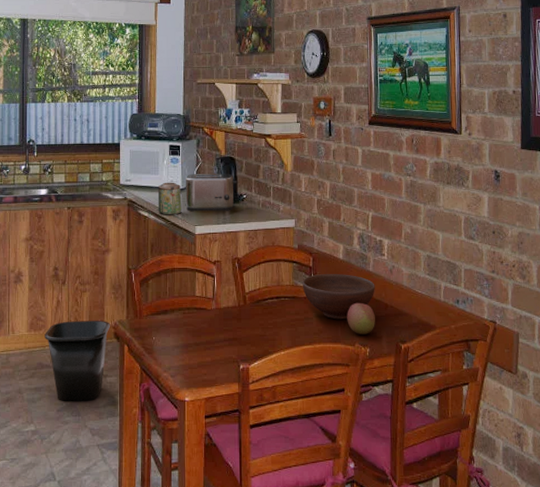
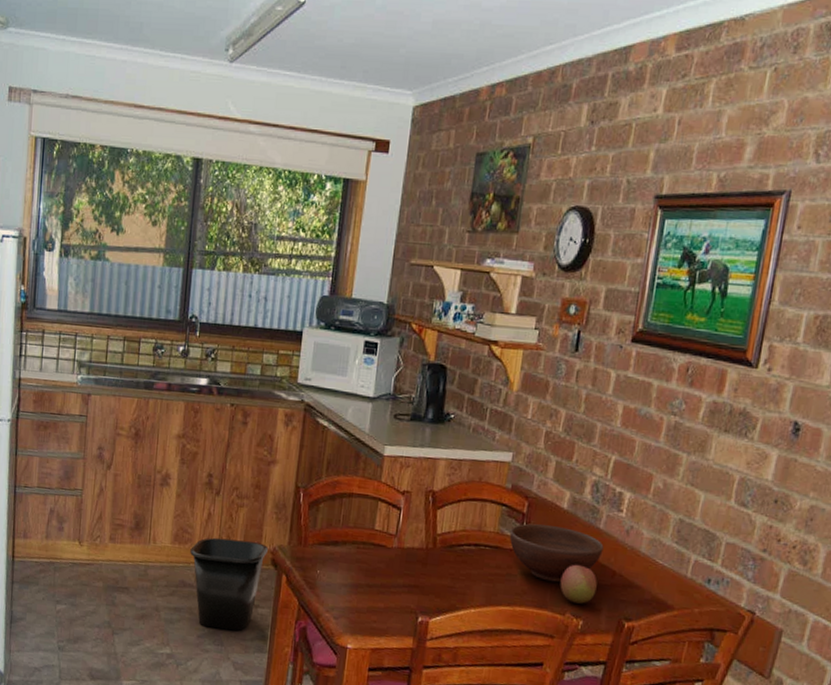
canister: present [157,182,182,215] -> none [340,387,373,429]
toaster: present [185,173,238,212] -> none [375,380,446,432]

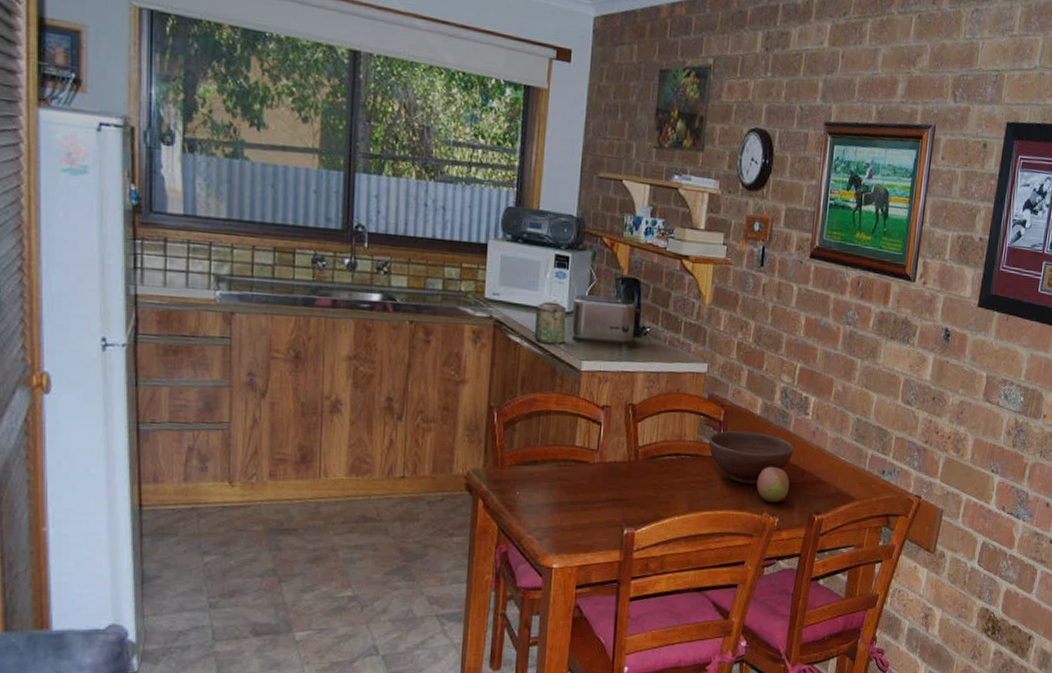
waste bin: present [190,537,268,631] -> none [370,466,461,564]
canister: none [340,387,373,429] -> present [533,301,567,345]
toaster: none [375,380,446,432] -> present [570,294,641,346]

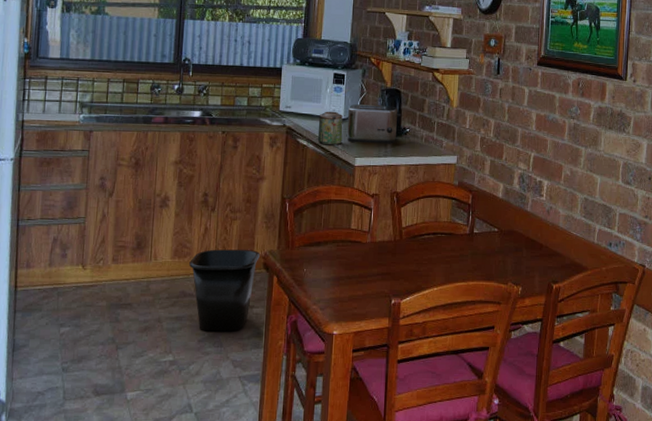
waste bin: none [370,466,461,564] -> present [189,249,260,332]
bowl: present [708,430,794,485] -> none [459,212,532,258]
fruit: present [756,466,790,503] -> none [502,241,530,273]

